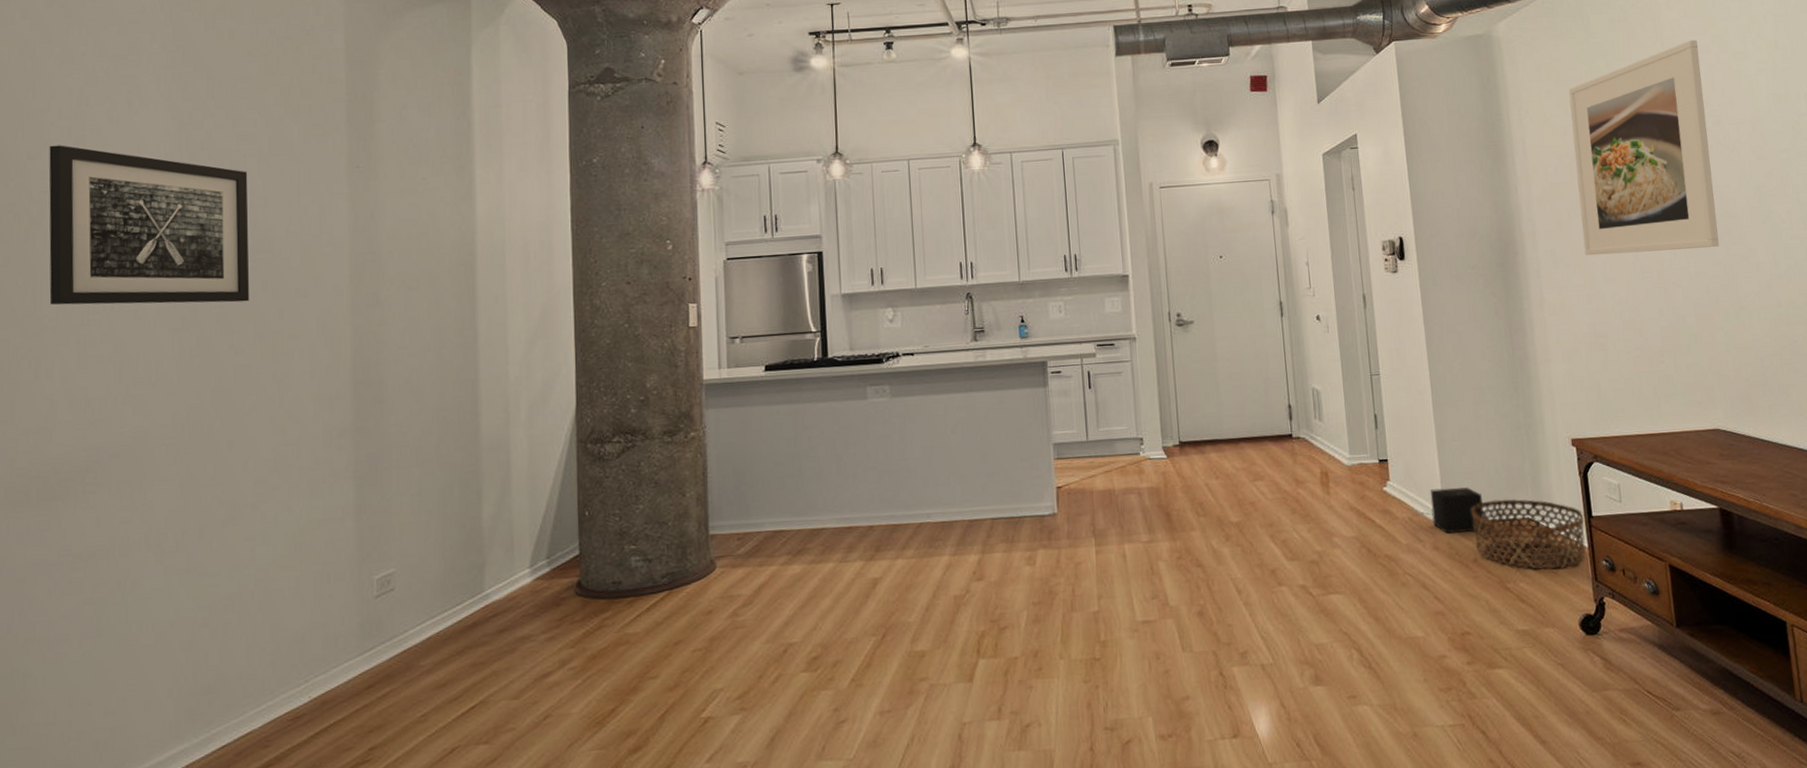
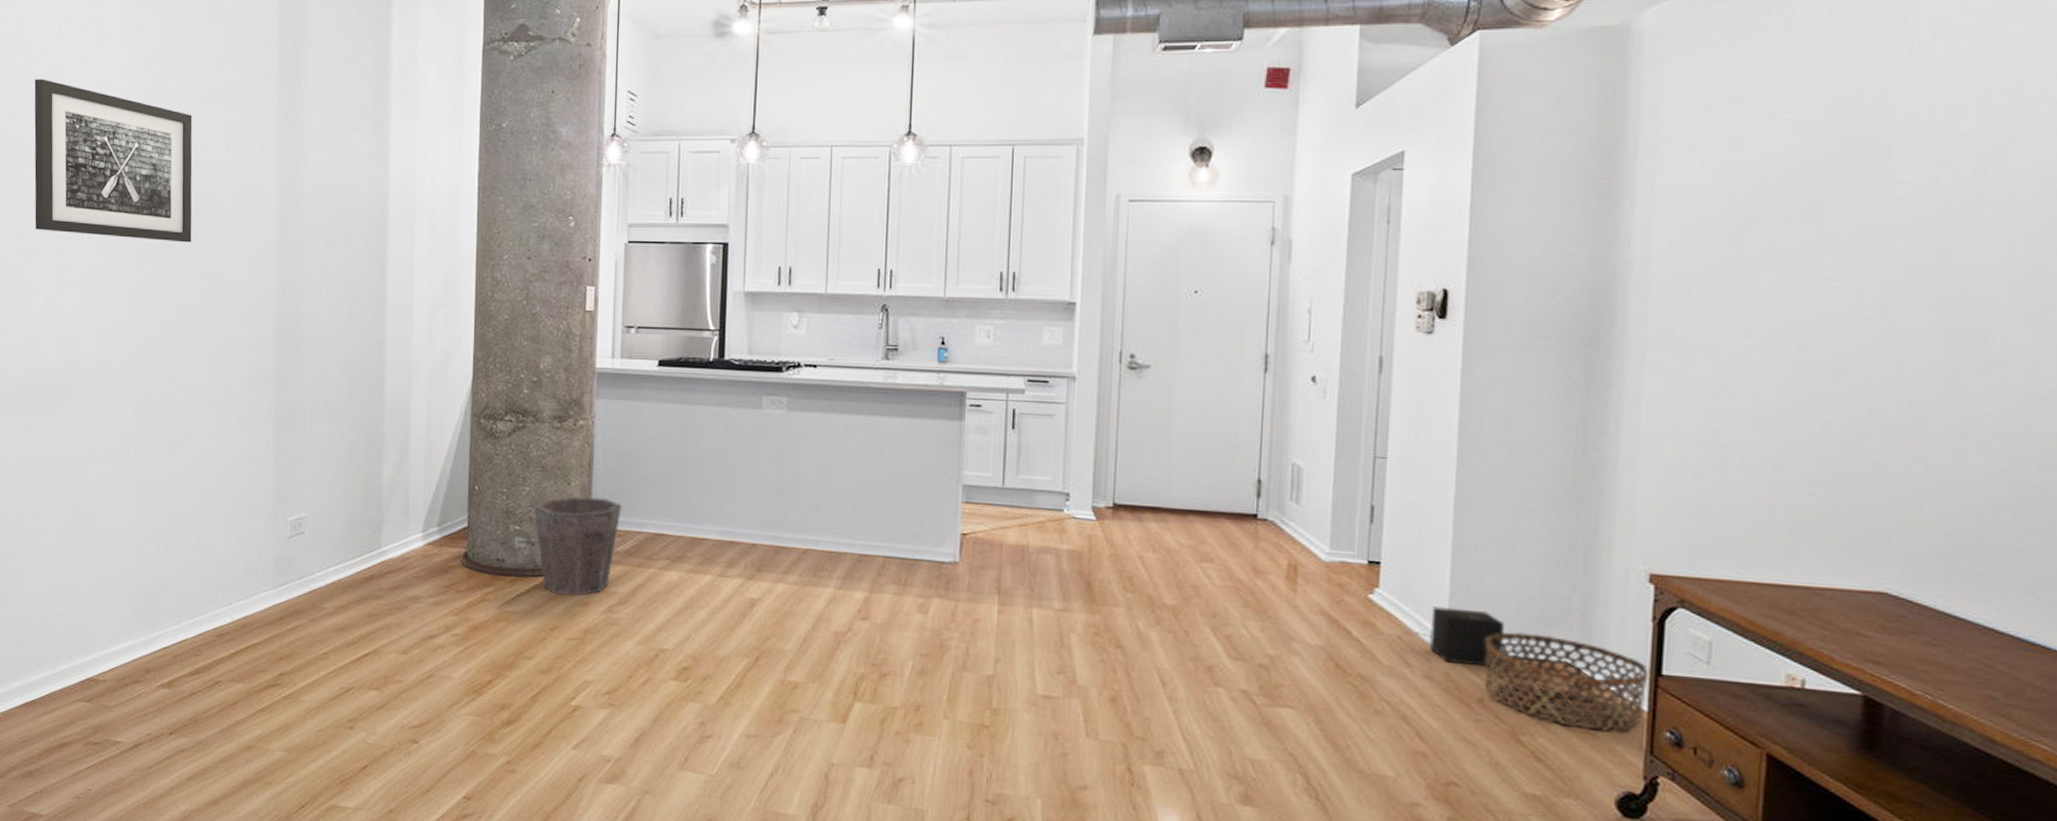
waste bin: none [649,504,739,607] -> present [534,496,622,596]
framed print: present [1568,40,1720,256] -> none [1720,46,1974,347]

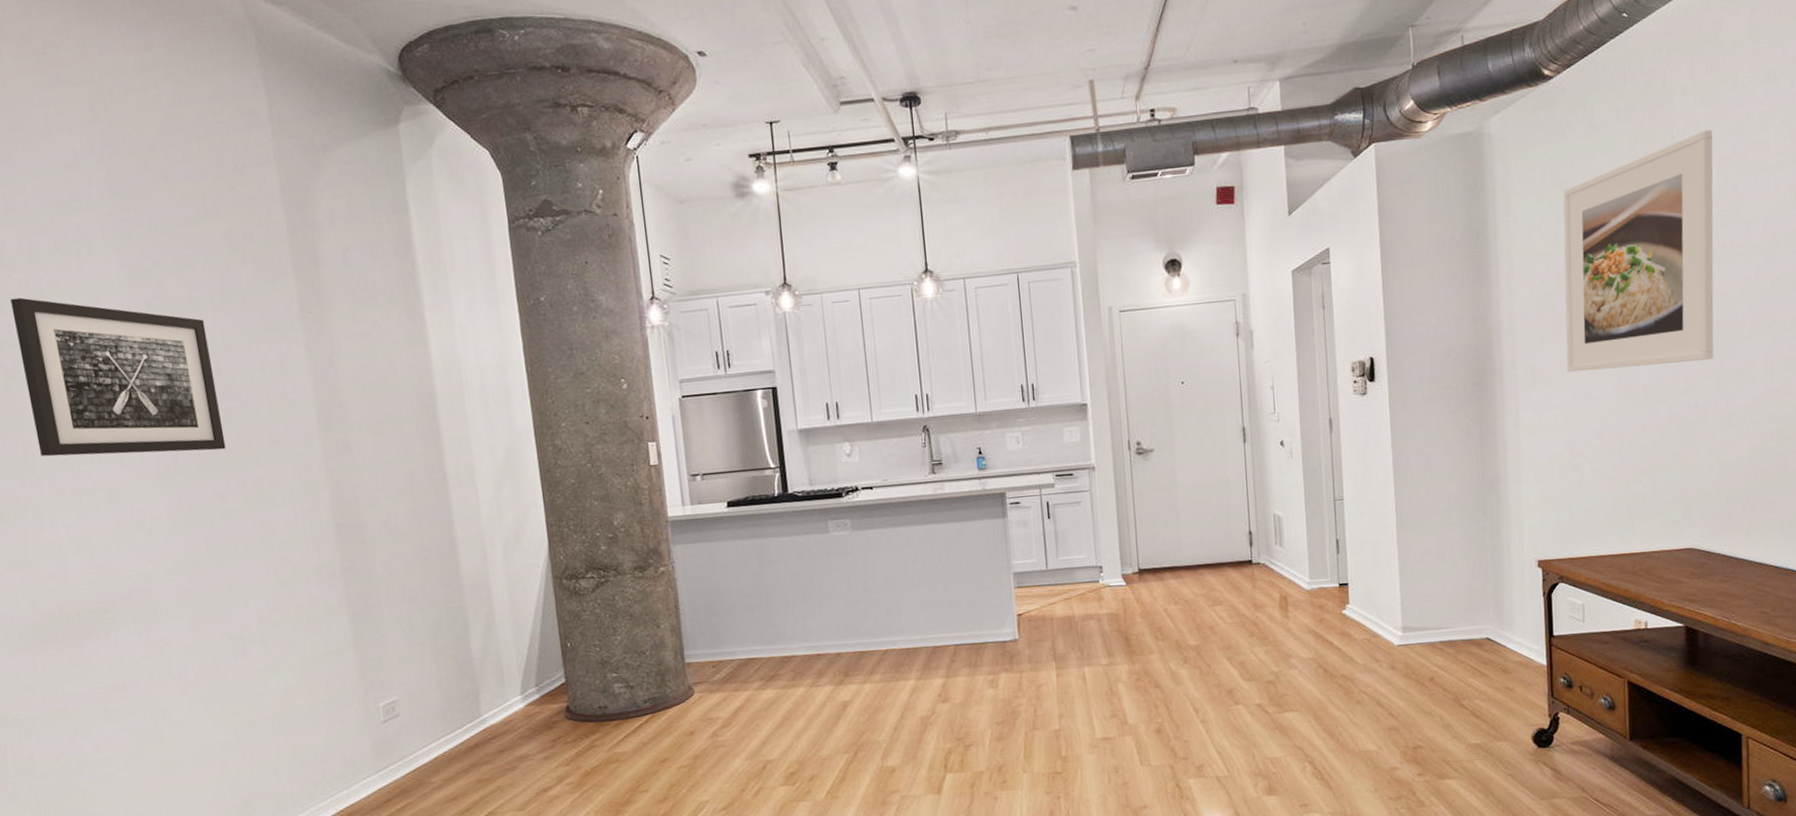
waste bin: present [534,496,622,596] -> none [628,634,713,729]
speaker: present [1415,606,1506,667] -> none [1380,608,1446,654]
basket: present [1484,632,1651,731] -> none [1429,619,1546,687]
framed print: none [1720,46,1974,347] -> present [1563,129,1714,373]

